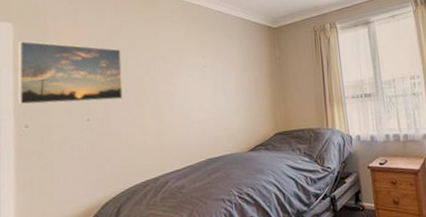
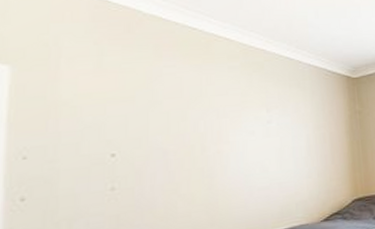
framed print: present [18,41,123,106] -> none [12,88,162,172]

